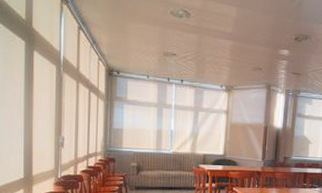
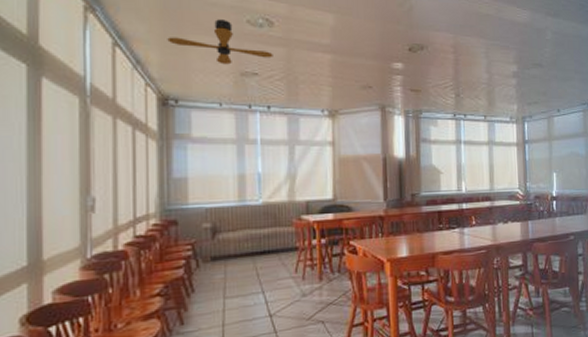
ceiling fan: none [114,10,188,47] -> present [167,19,273,65]

